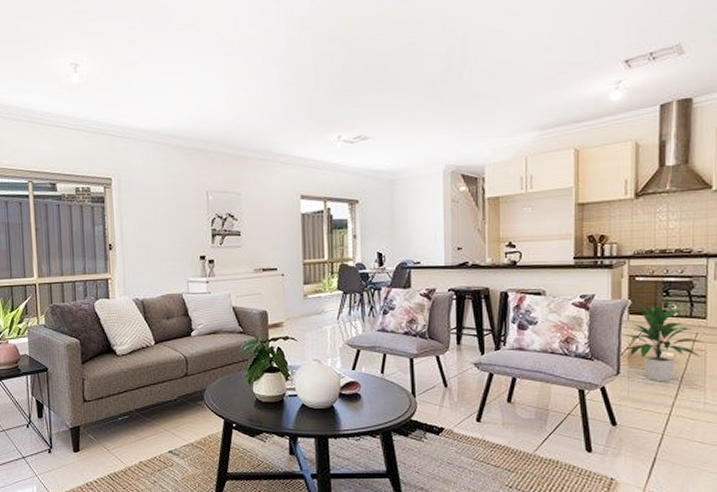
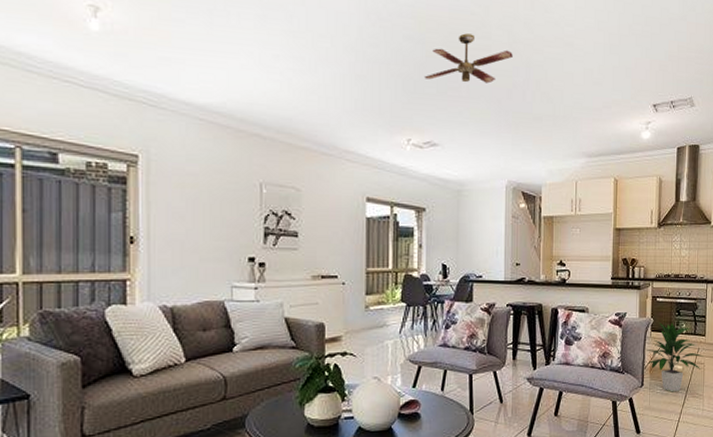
ceiling fan: none [352,23,446,76] -> present [424,33,513,84]

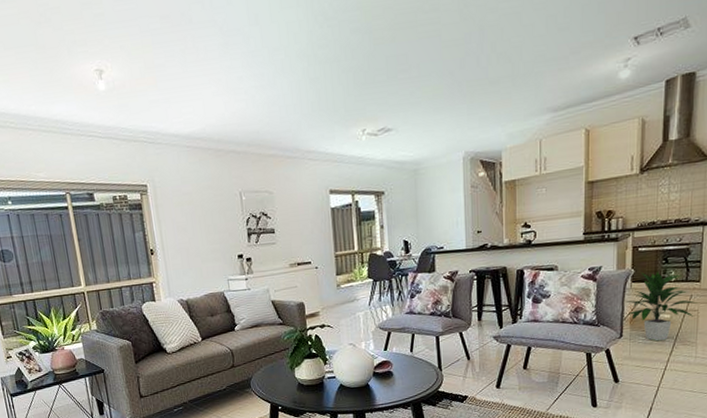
ceiling fan: present [424,33,513,84] -> none [373,10,464,68]

